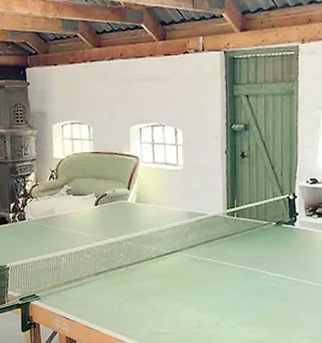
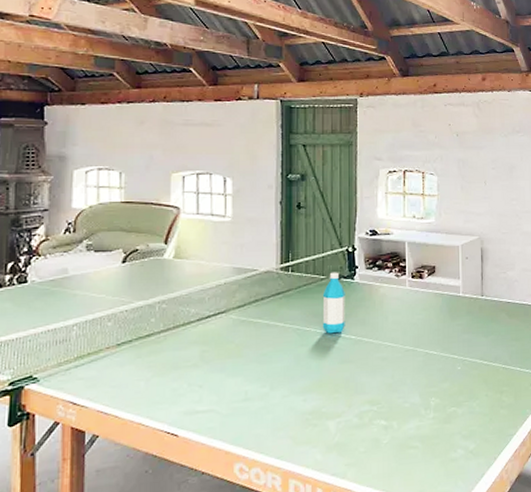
water bottle: none [265,218,286,275] -> present [322,272,345,334]

